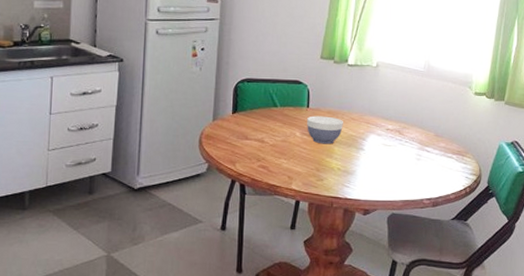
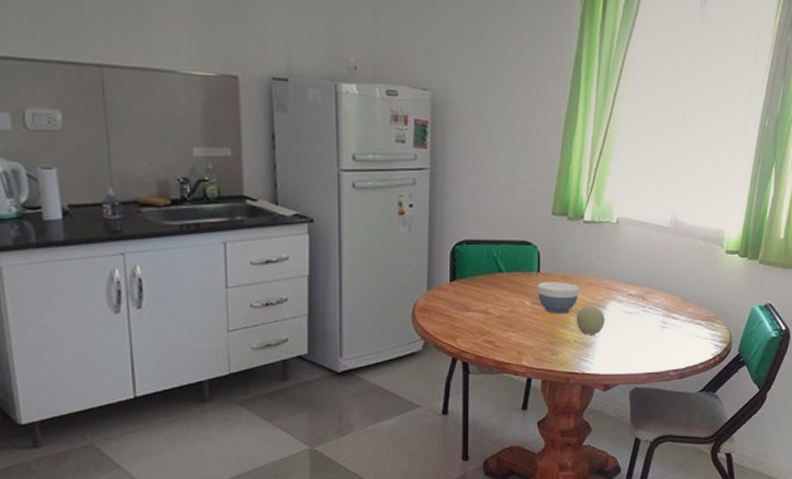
fruit: none [340,138,366,164] -> present [576,306,605,335]

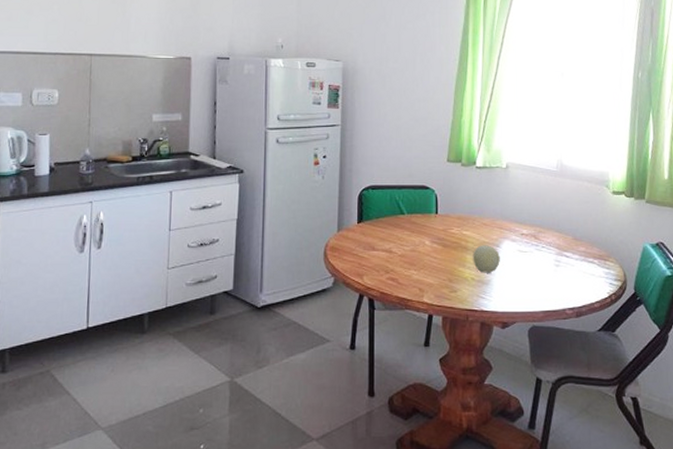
bowl: present [538,281,579,314] -> none [436,222,475,253]

